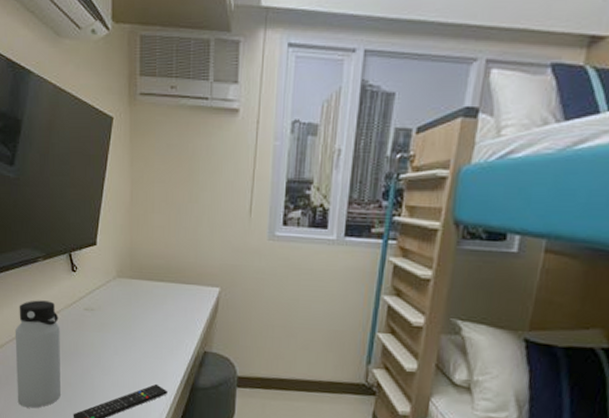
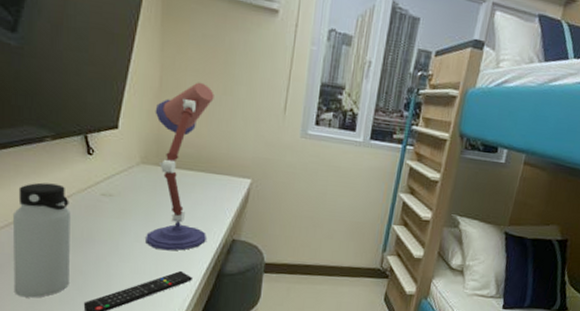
desk lamp: none [124,192,180,364] -> present [145,82,214,251]

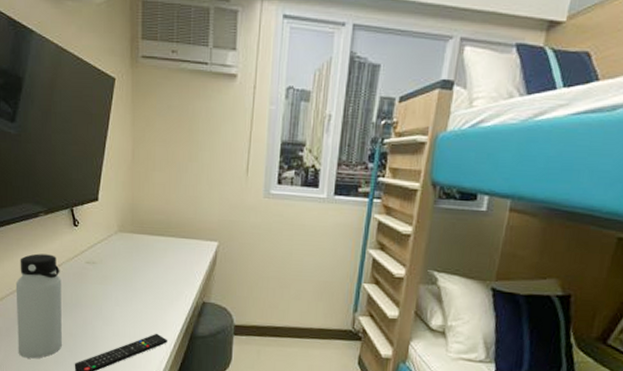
desk lamp: present [145,82,214,251] -> none [125,151,181,314]

